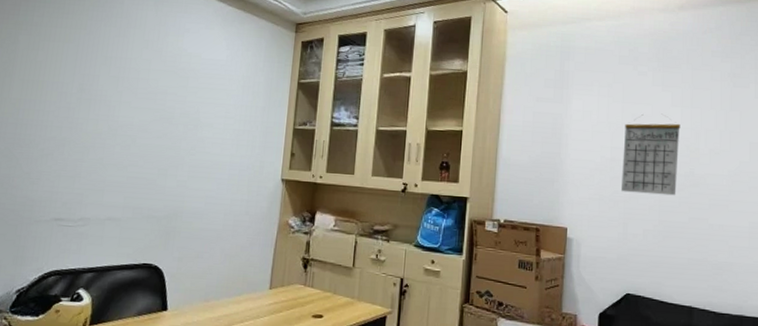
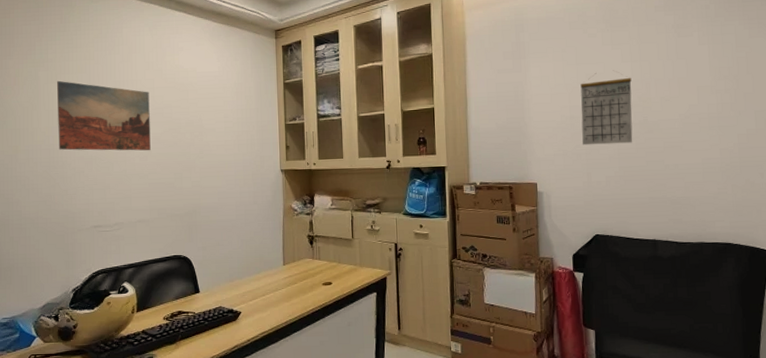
wall art: none [28,47,144,140] -> present [57,80,151,151]

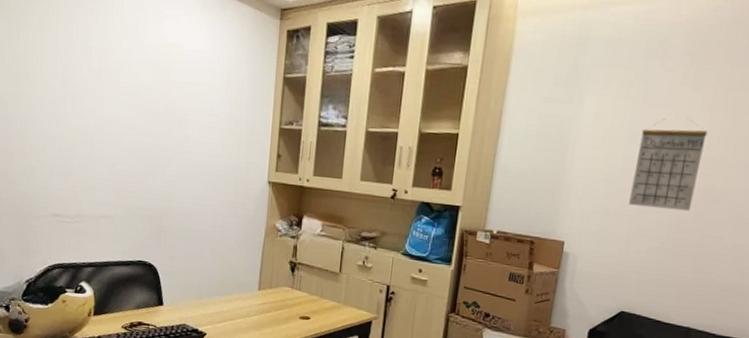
wall art: present [57,80,151,151] -> none [18,36,125,137]

